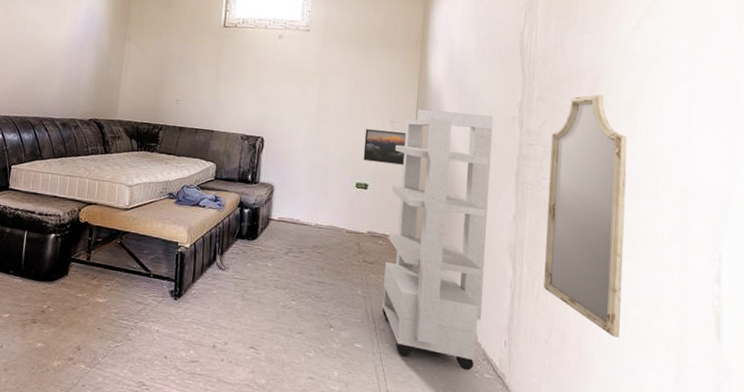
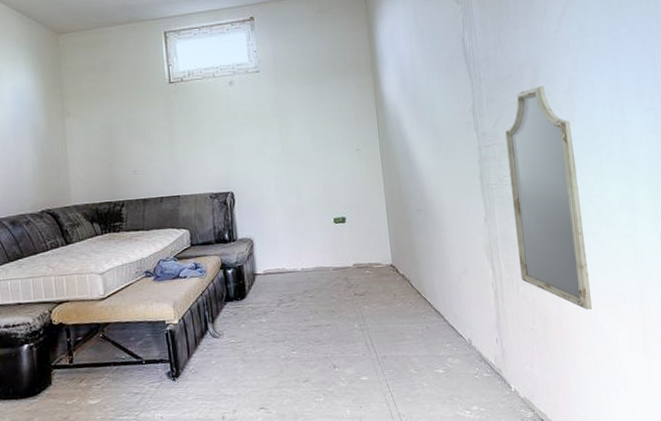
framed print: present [363,129,406,165] -> none [333,159,377,194]
storage cabinet: present [382,109,494,371] -> none [364,125,473,378]

